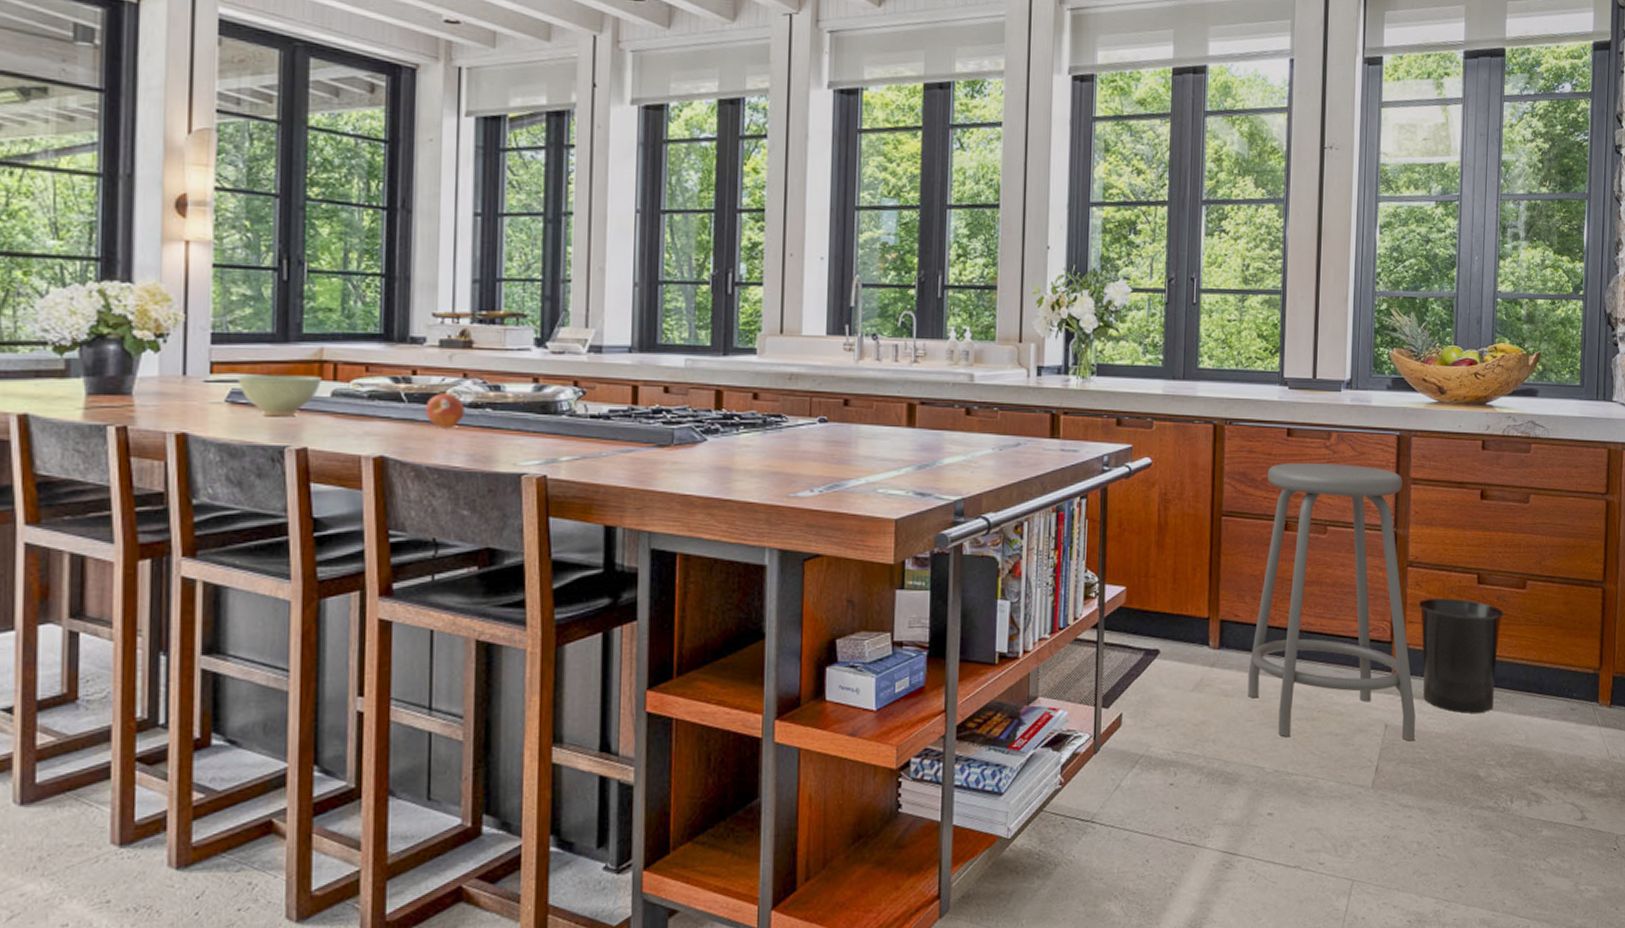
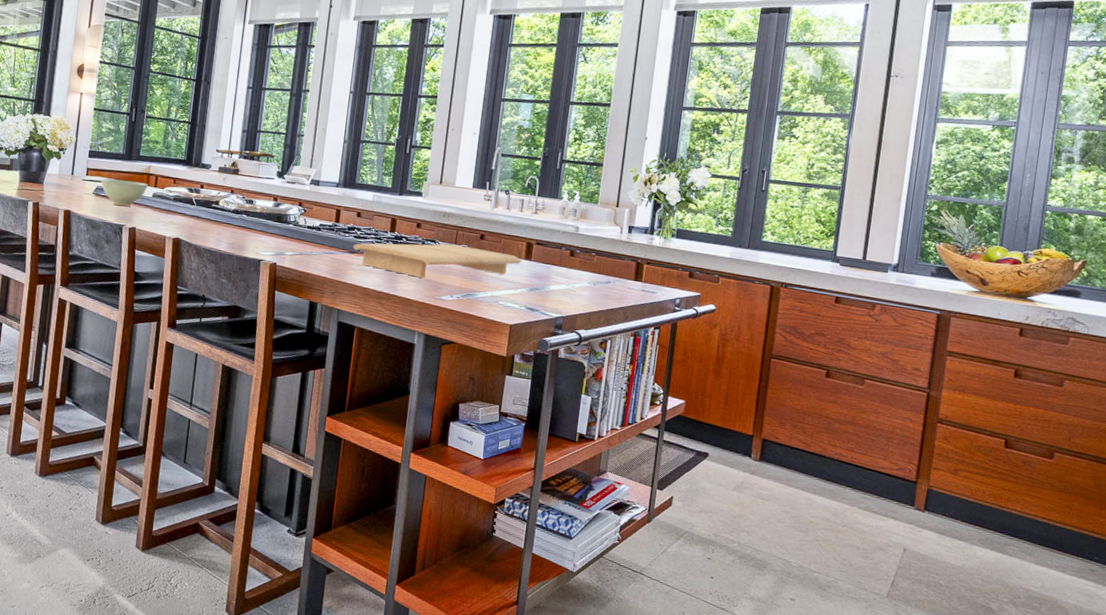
fruit: present [425,393,464,429] -> none [206,201,230,225]
cutting board: none [662,418,904,470] -> present [353,243,522,278]
bar stool: present [1247,462,1415,741] -> none [781,323,939,567]
waste bin: present [1418,598,1504,713] -> none [942,452,1029,557]

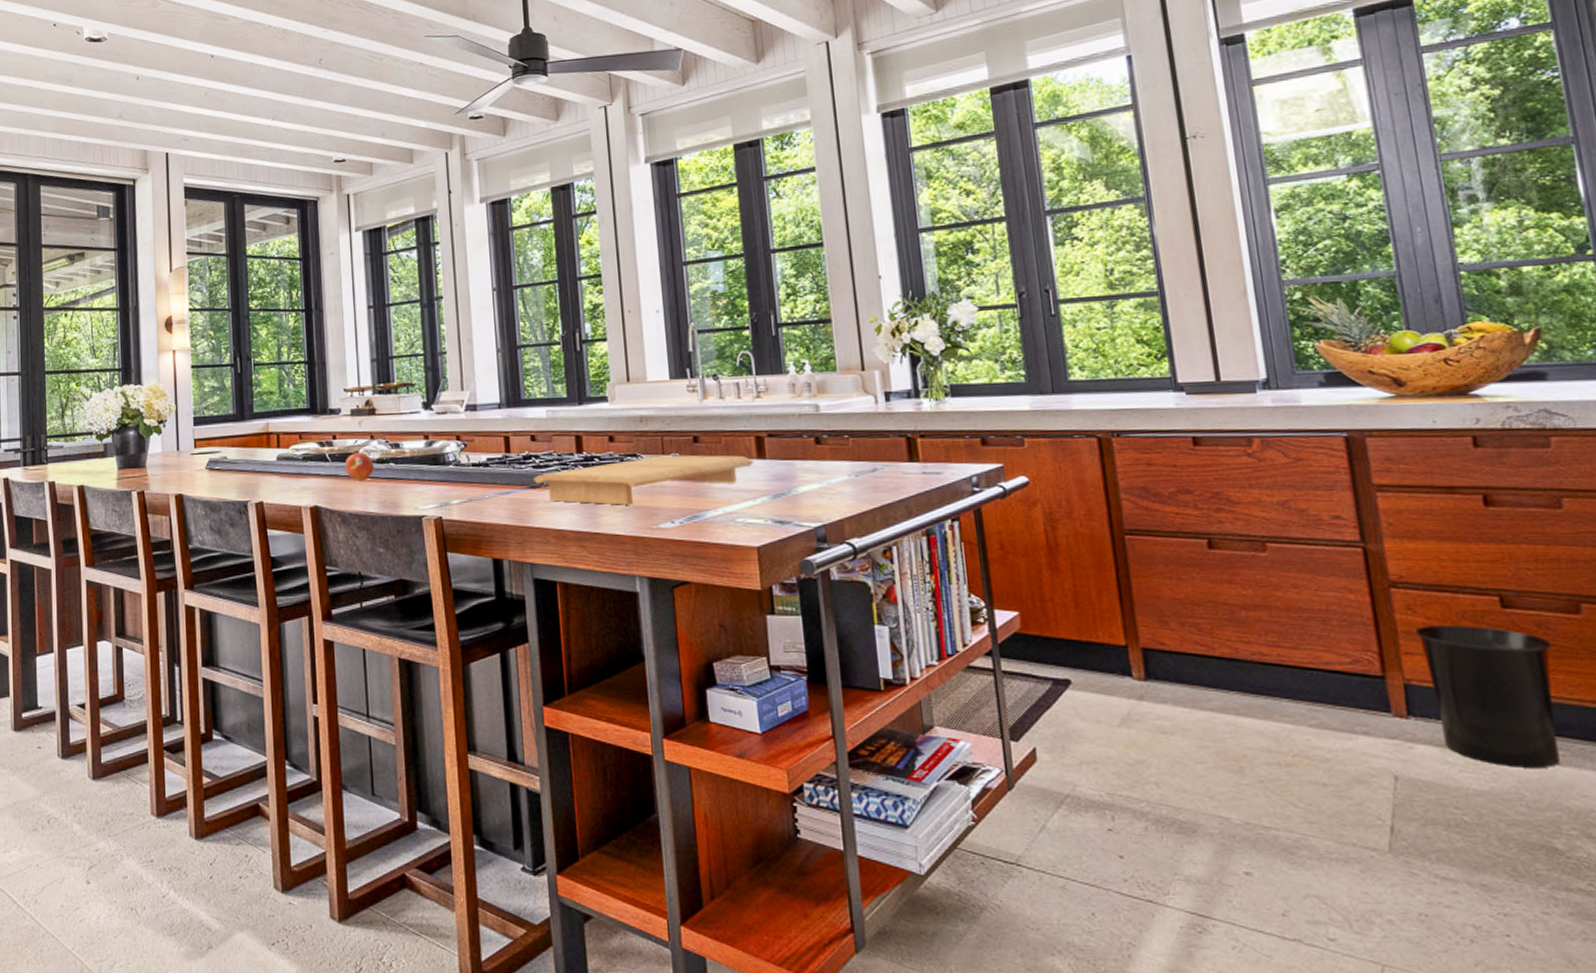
bowl: present [101,178,149,207] -> none [213,445,270,479]
fruit: none [206,201,230,225] -> present [345,452,374,482]
waste bin: none [942,452,1029,557] -> present [1415,625,1560,768]

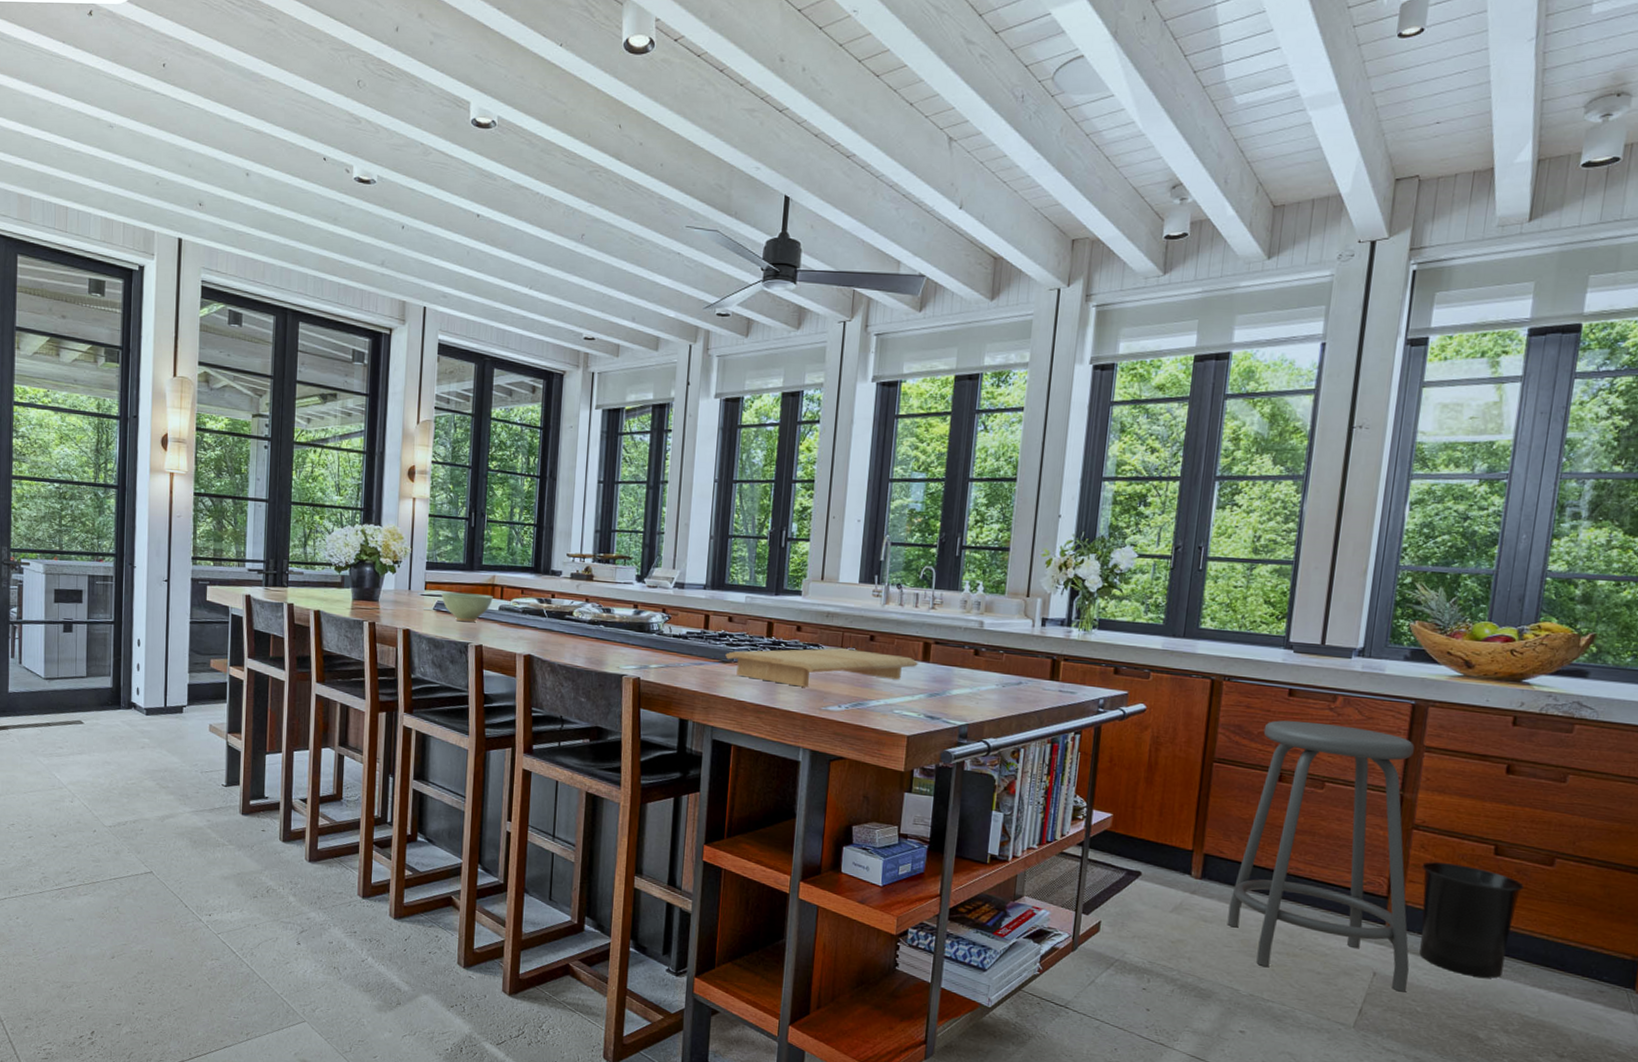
bowl: none [213,445,270,479] -> present [441,592,494,622]
fruit: present [345,452,374,482] -> none [559,612,586,638]
bar stool: none [1174,472,1443,798] -> present [1227,720,1415,992]

